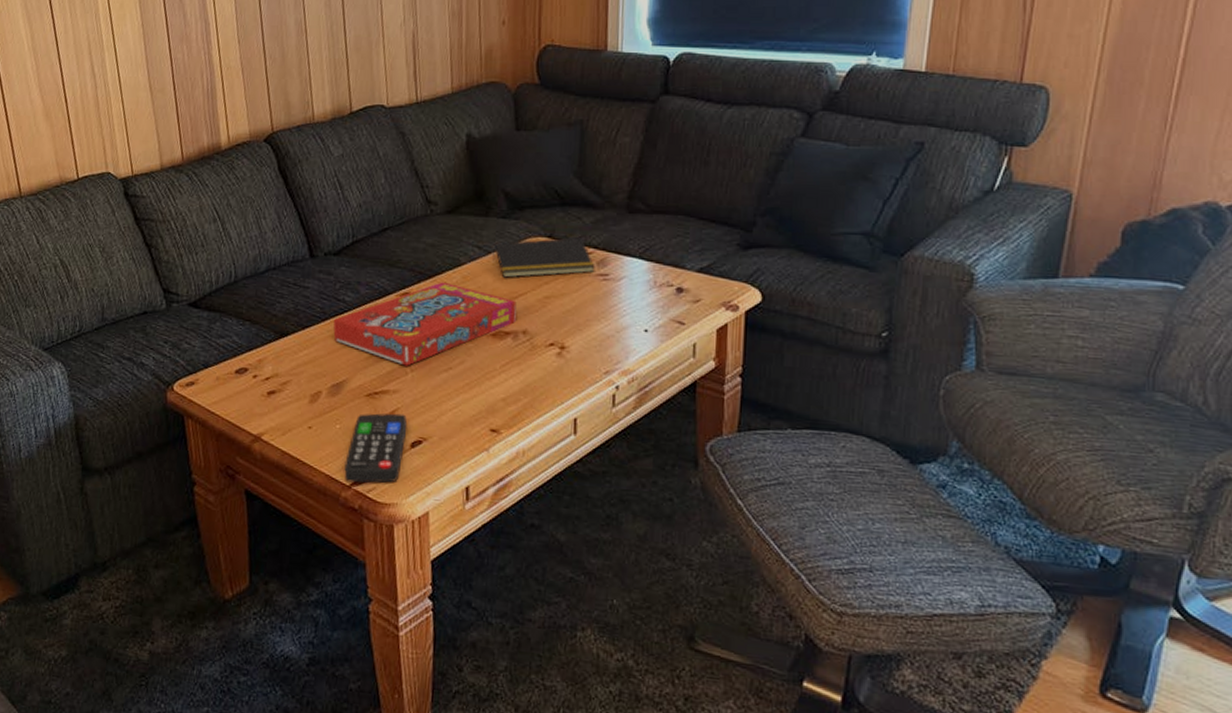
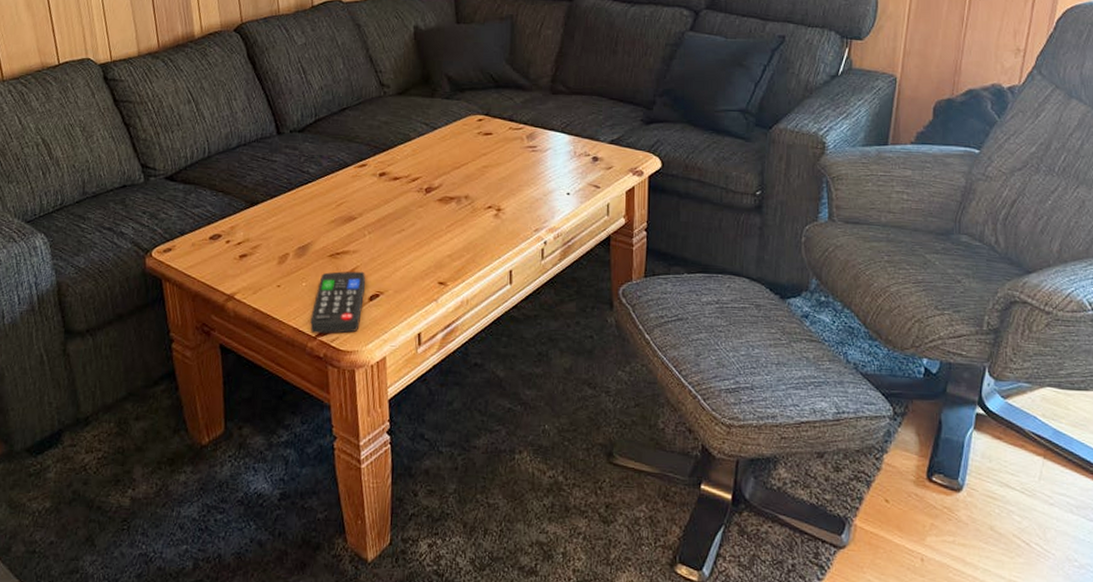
snack box: present [333,282,517,366] -> none [298,154,460,229]
notepad: present [493,237,595,278] -> none [438,115,525,151]

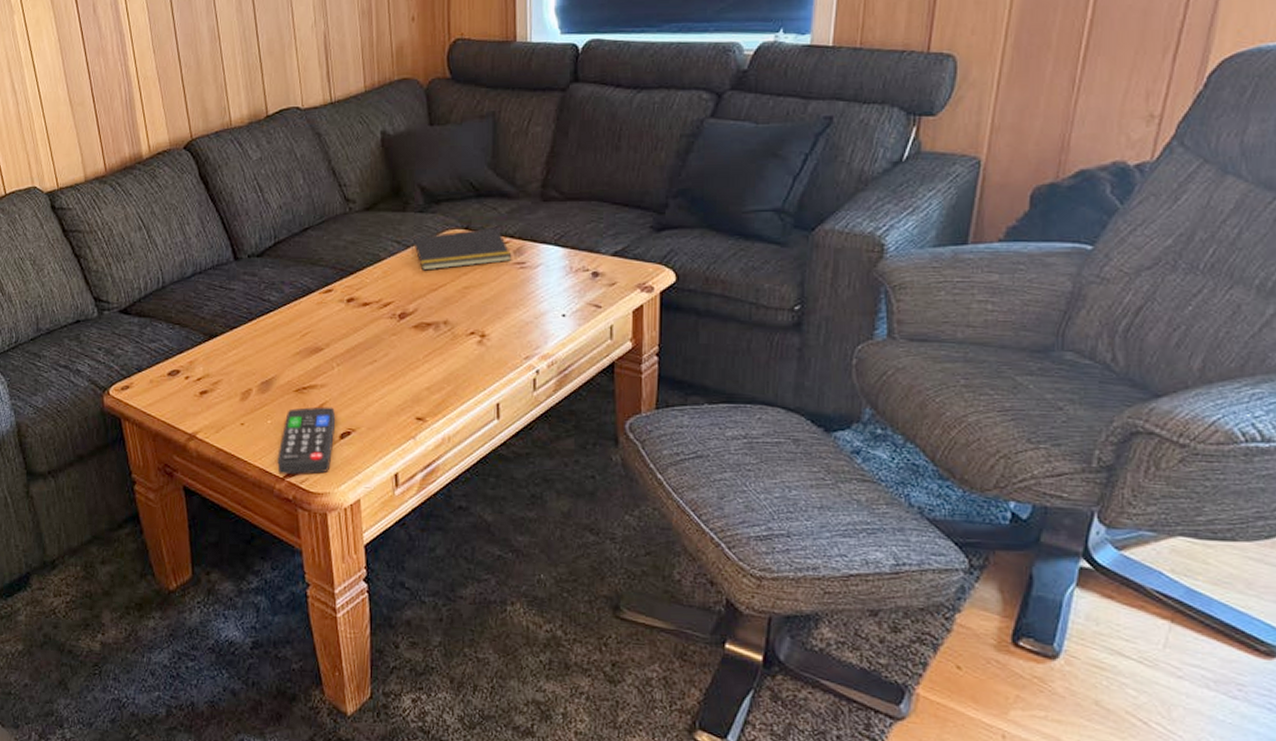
notepad: none [438,115,525,151] -> present [412,228,512,271]

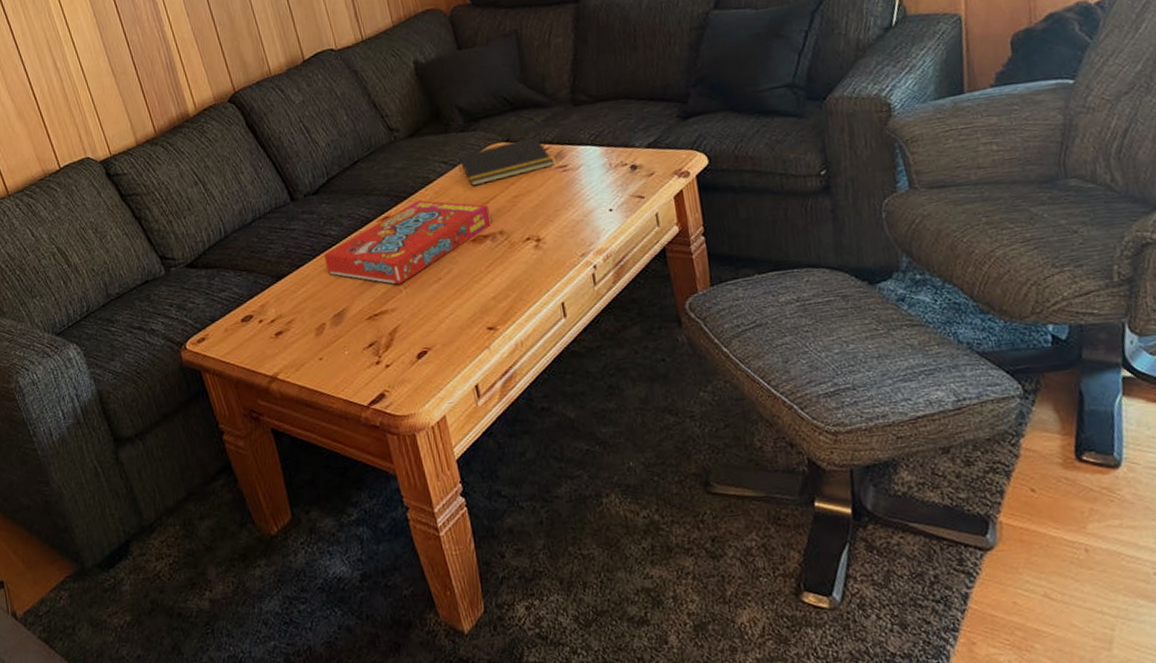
snack box: none [259,277,438,361] -> present [323,200,492,285]
remote control: present [277,406,336,475] -> none [359,329,412,403]

